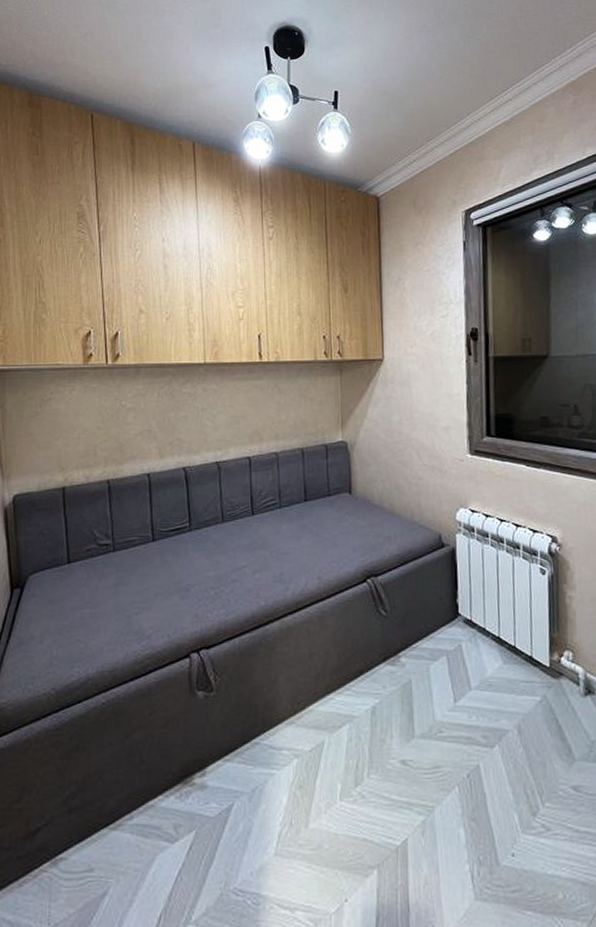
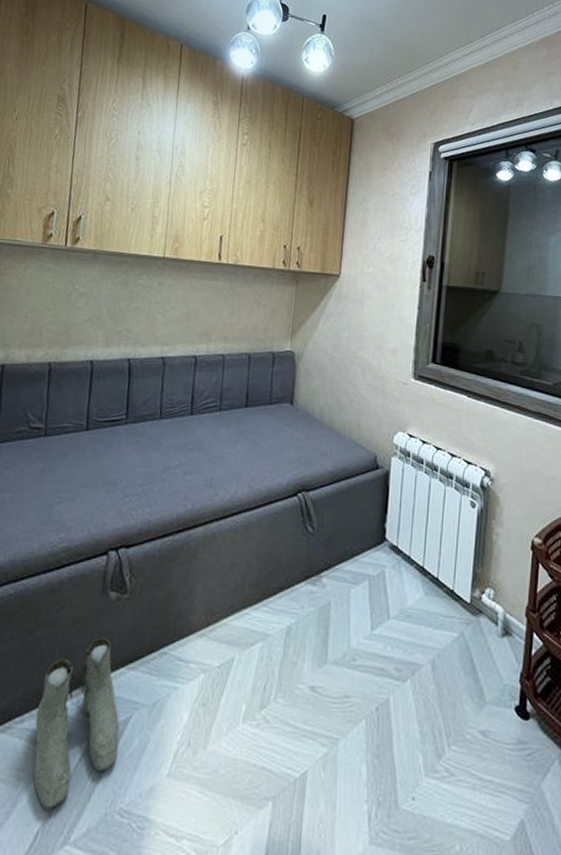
boots: none [144,734,225,895] -> present [33,637,120,810]

